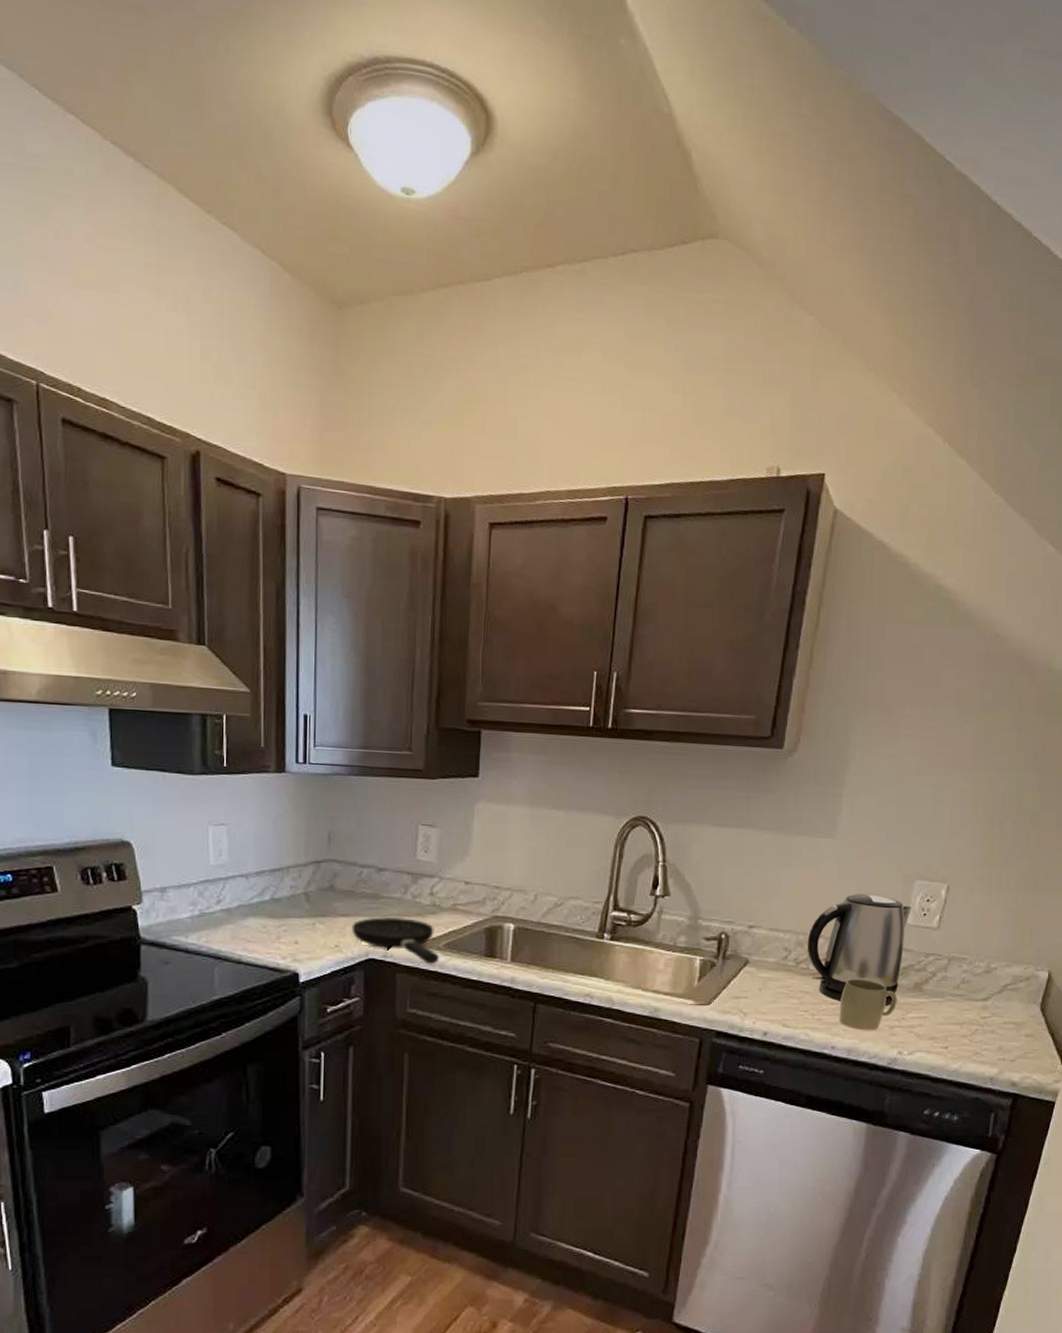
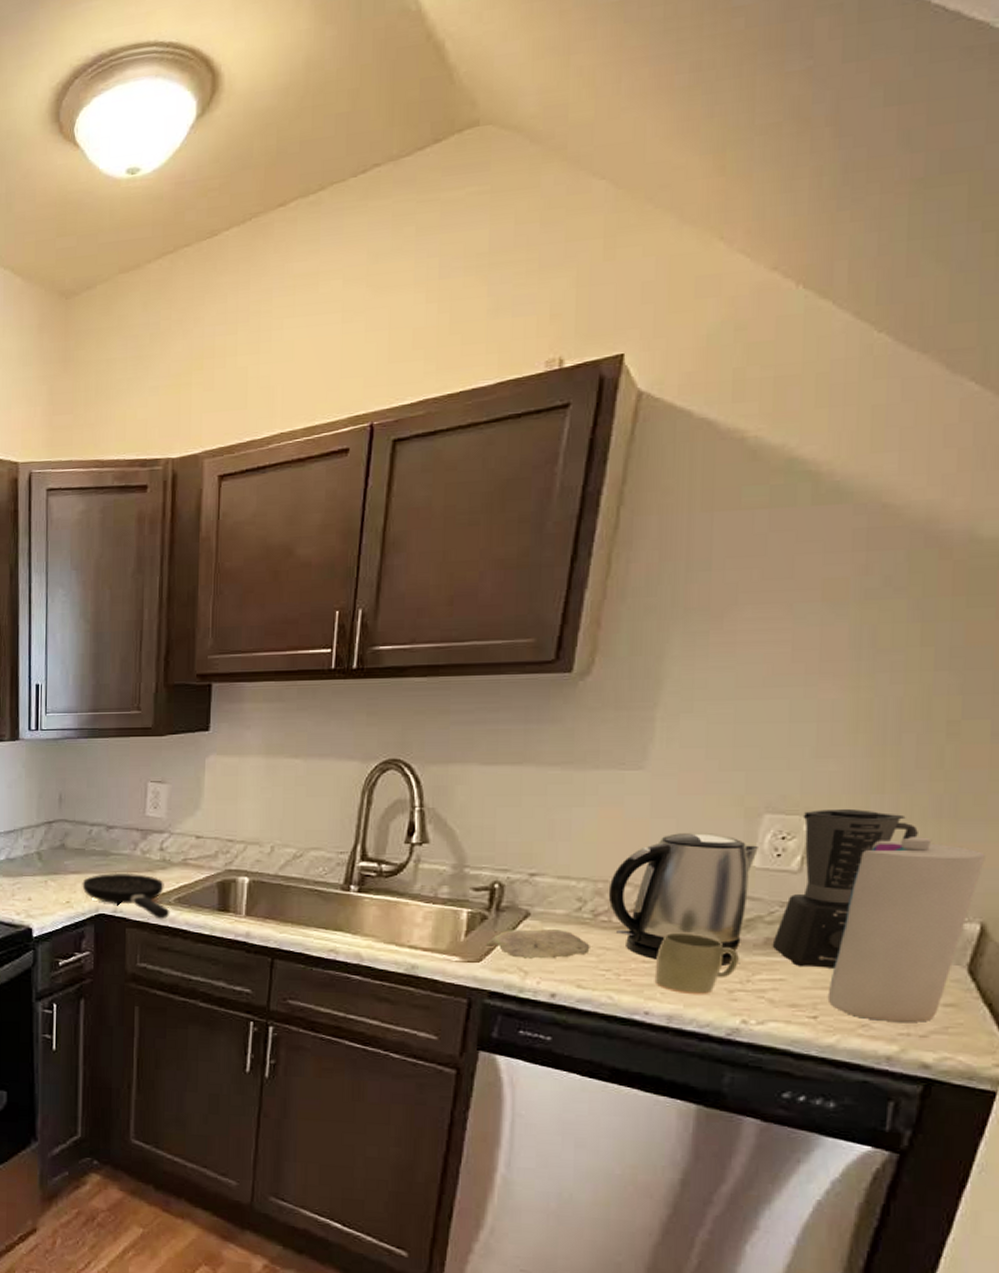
sponge: none [713,975,793,1002] -> present [485,929,590,959]
blender: none [919,878,1013,1008] -> present [772,810,918,968]
paper towel holder: none [954,902,1052,1049] -> present [827,837,985,1022]

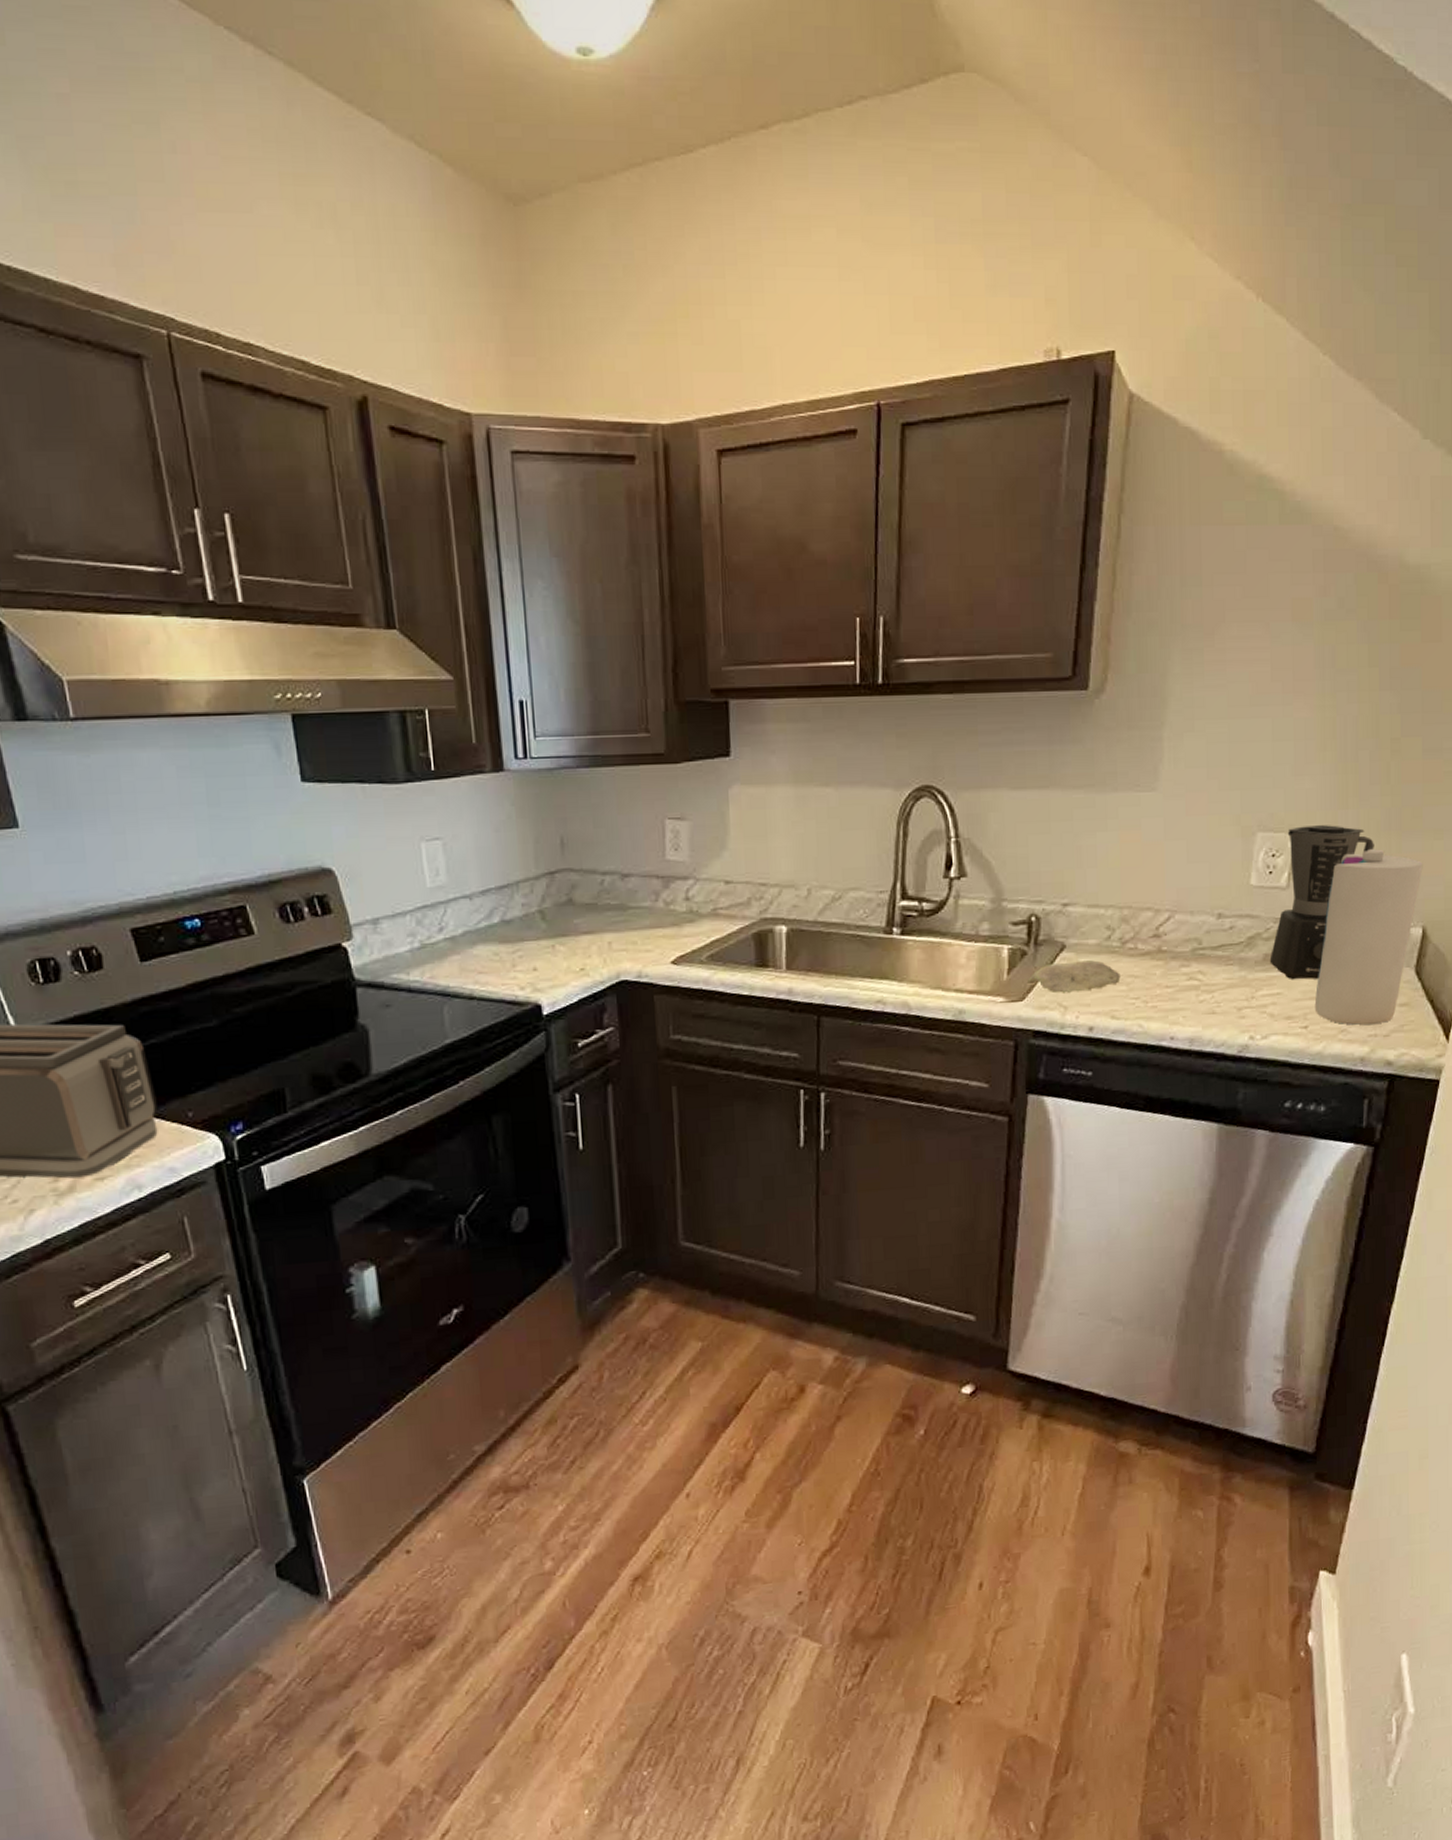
frying pan: present [82,872,170,920] -> none [597,929,703,982]
kettle: present [608,832,758,967] -> none [1133,852,1254,986]
mug: present [654,932,739,995] -> none [1176,954,1244,1016]

